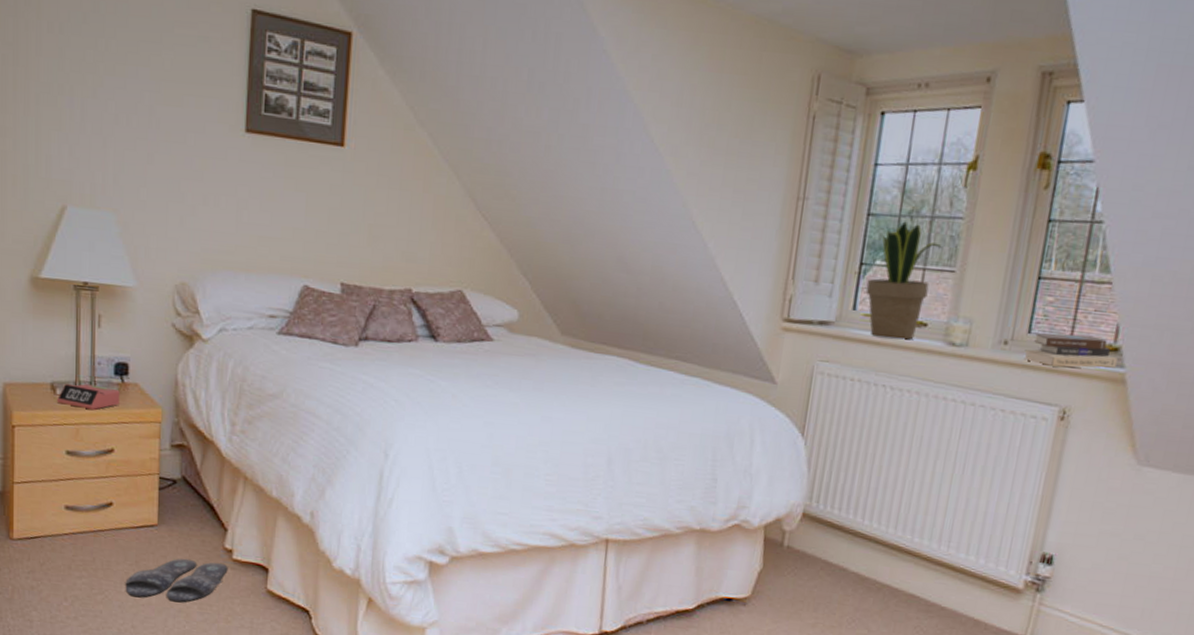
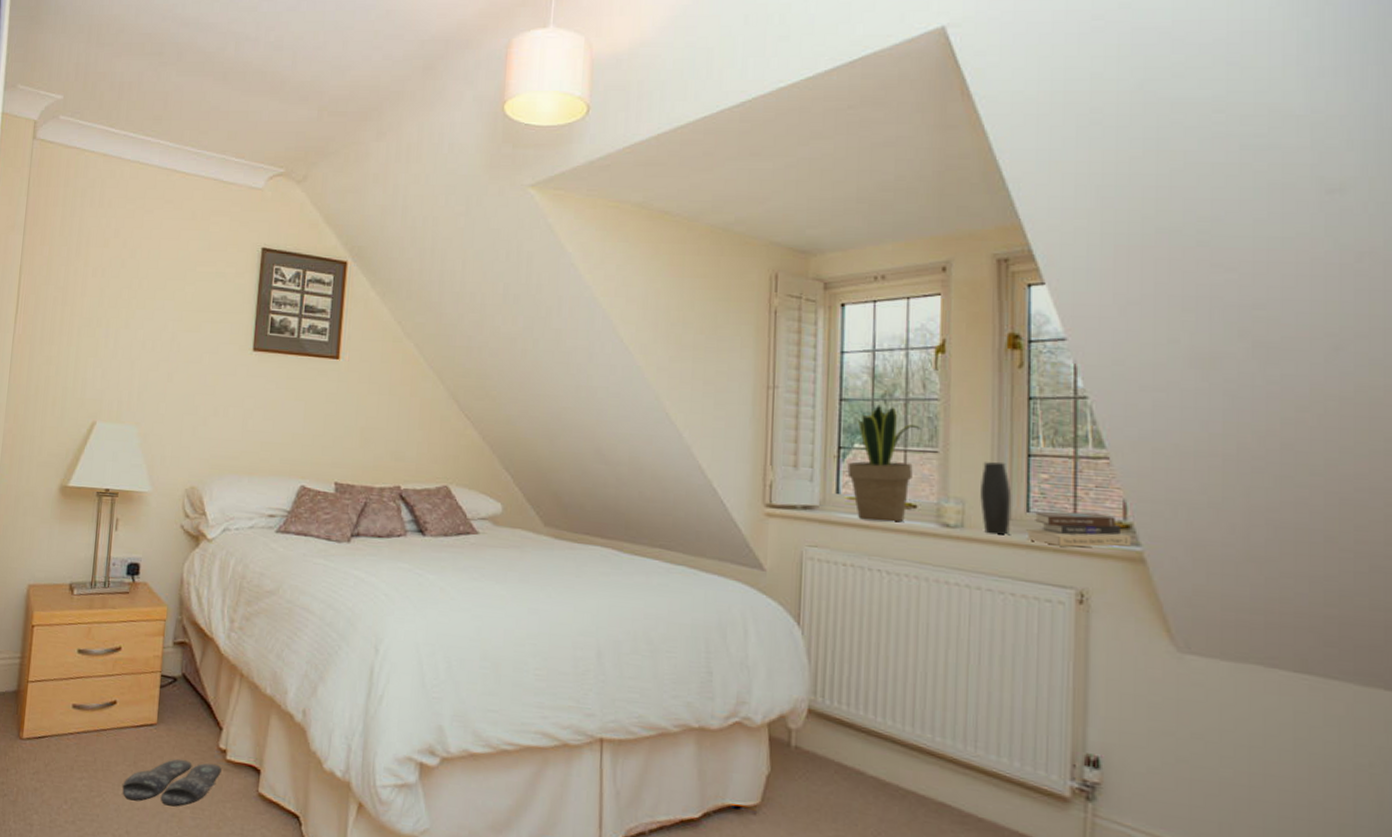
alarm clock: present [56,383,120,410] -> none [73,583,130,609]
vase: none [986,283,1018,356] -> present [980,461,1012,537]

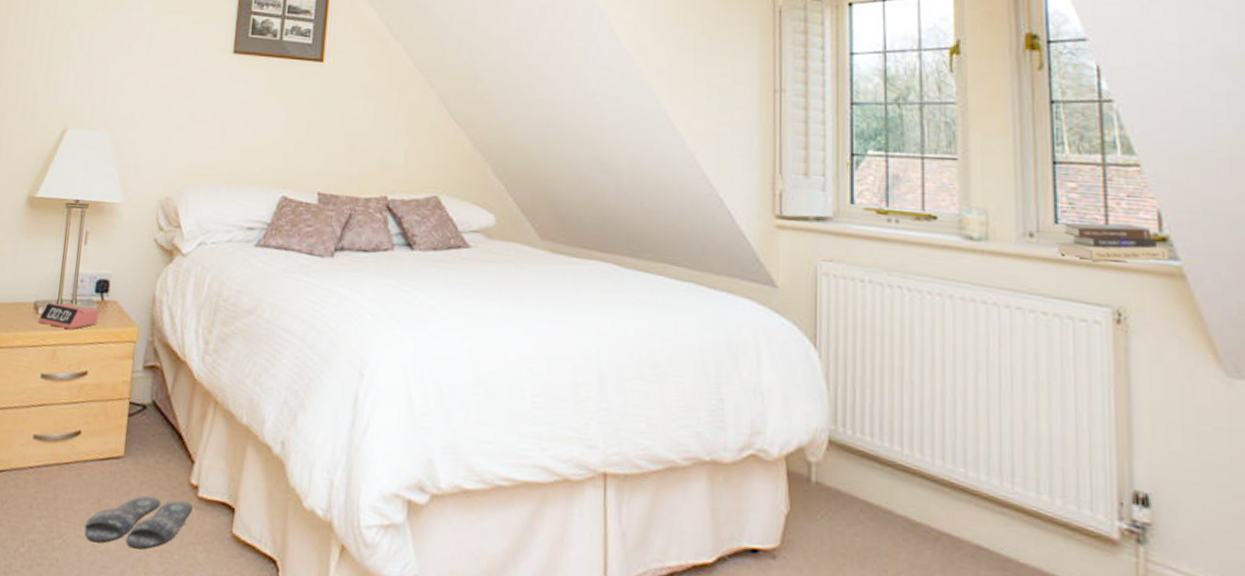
alarm clock: none [73,583,130,609] -> present [37,302,99,329]
potted plant: present [847,405,920,523] -> none [862,109,937,236]
vase: present [980,461,1012,537] -> none [1004,169,1039,250]

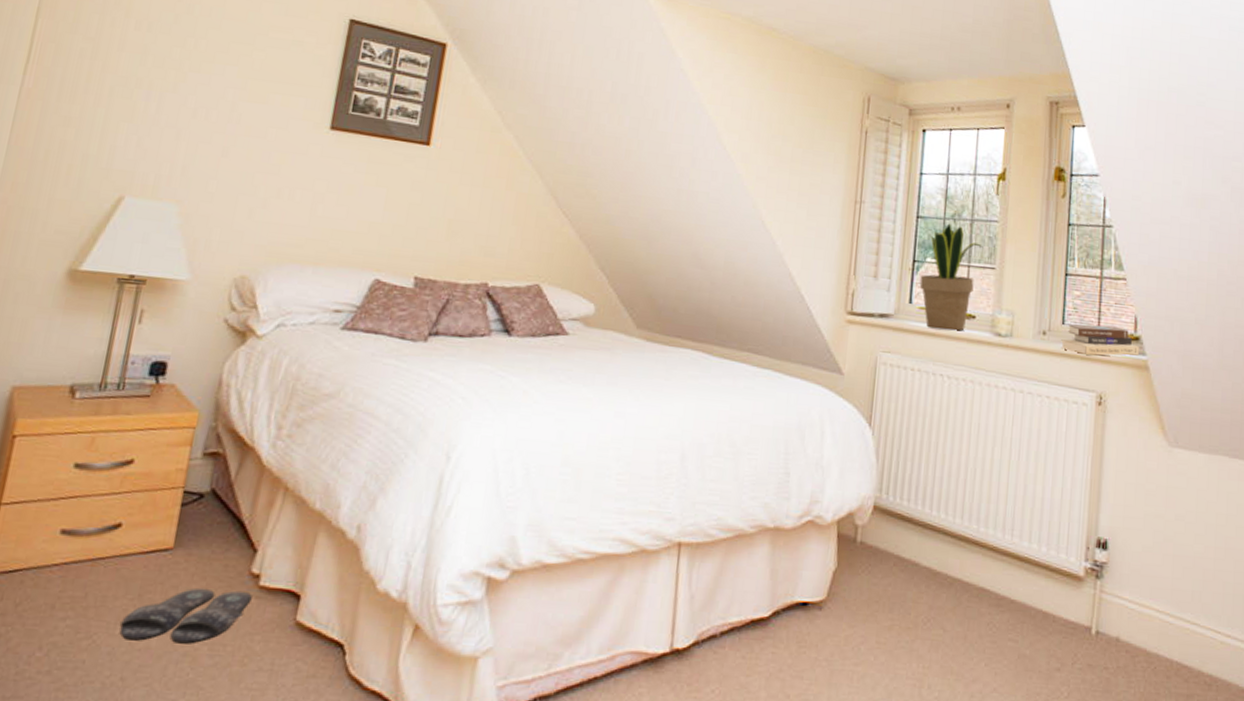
alarm clock: present [37,302,99,329] -> none [73,385,152,415]
potted plant: none [862,109,937,236] -> present [919,223,982,332]

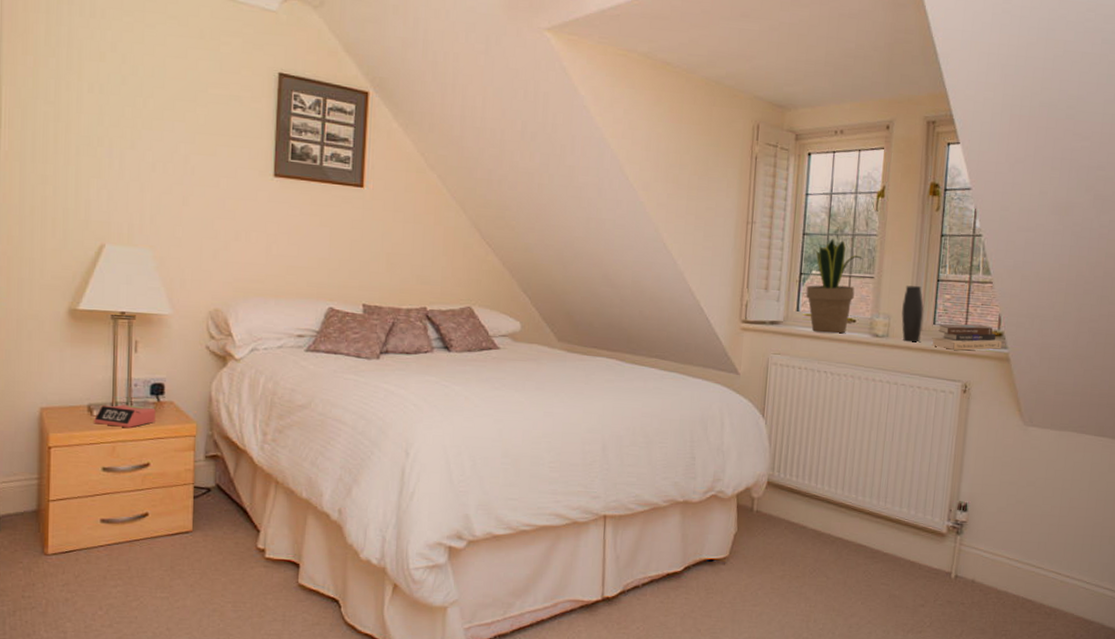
alarm clock: none [73,385,152,415] -> present [93,404,156,428]
slippers: present [120,587,252,644] -> none [160,560,261,603]
vase: none [1026,279,1052,345] -> present [901,285,924,344]

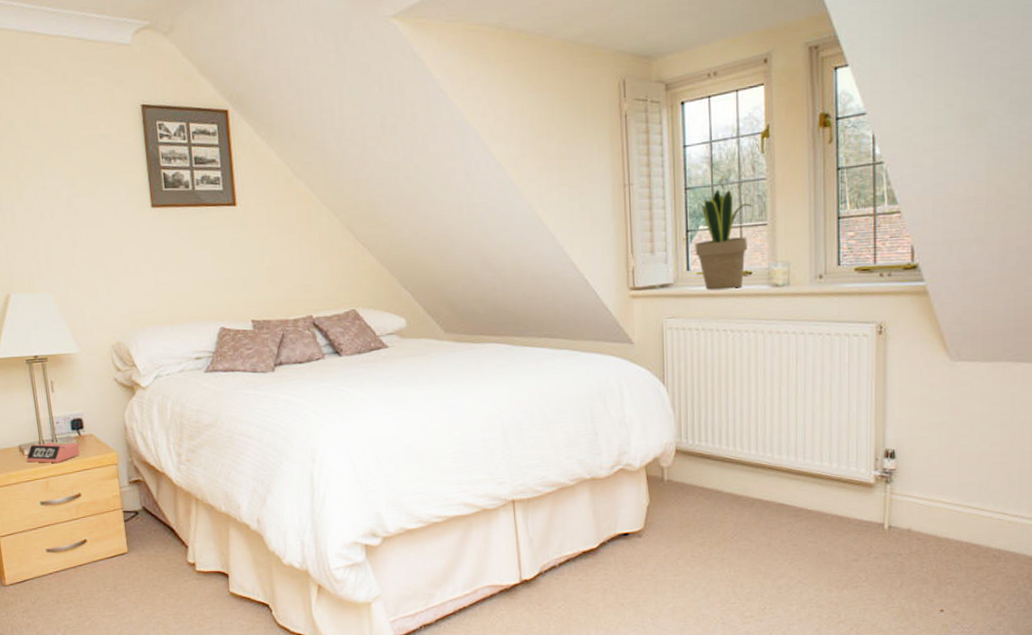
vase: present [901,285,924,344] -> none [802,226,826,289]
books: present [931,324,1002,351] -> none [838,258,917,291]

